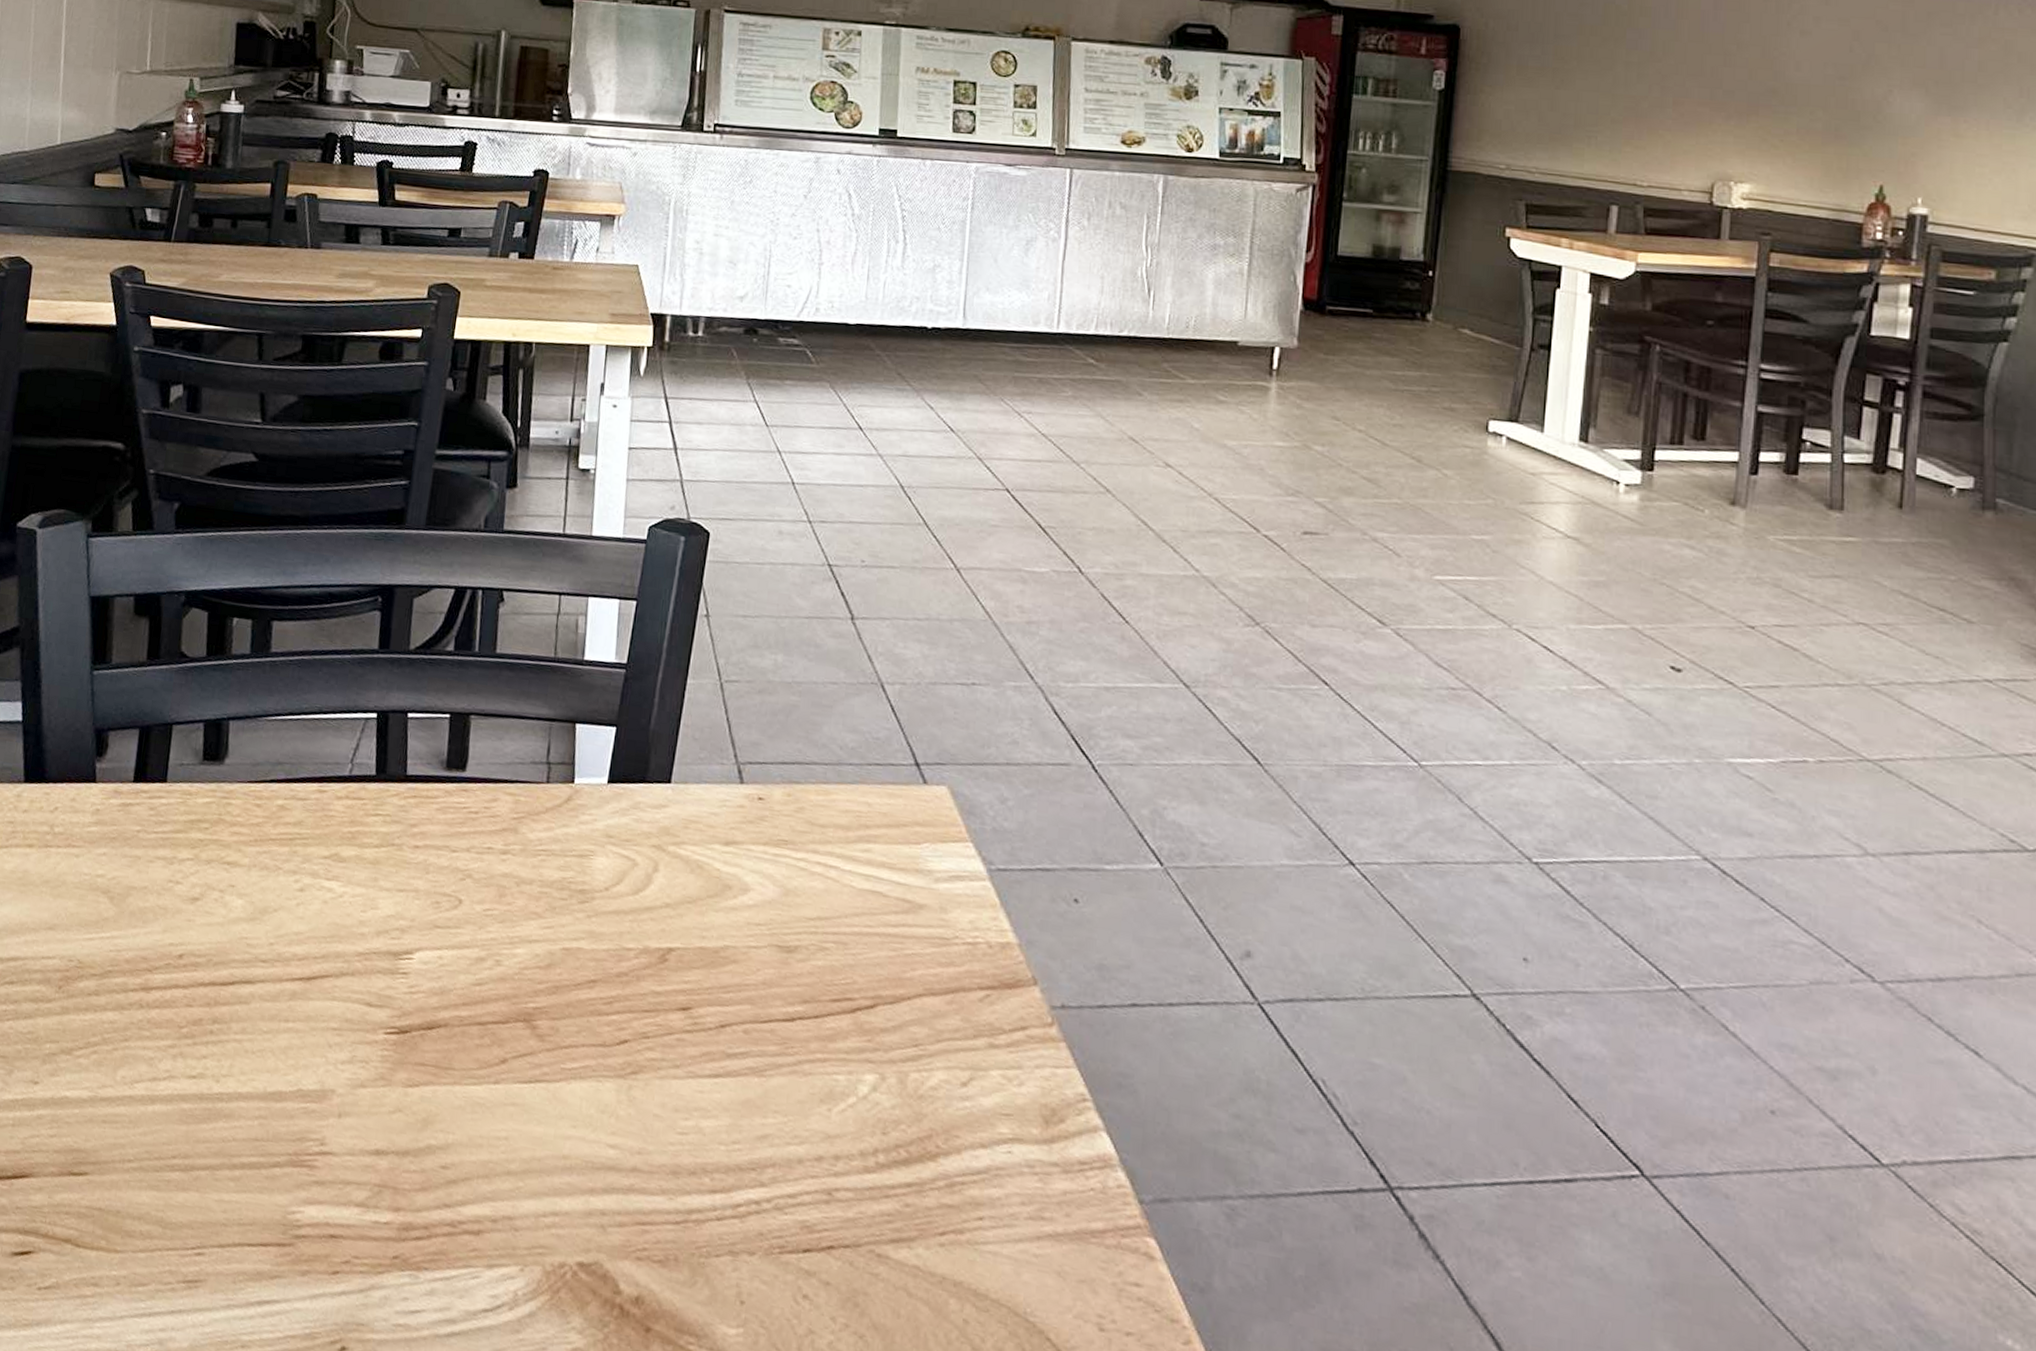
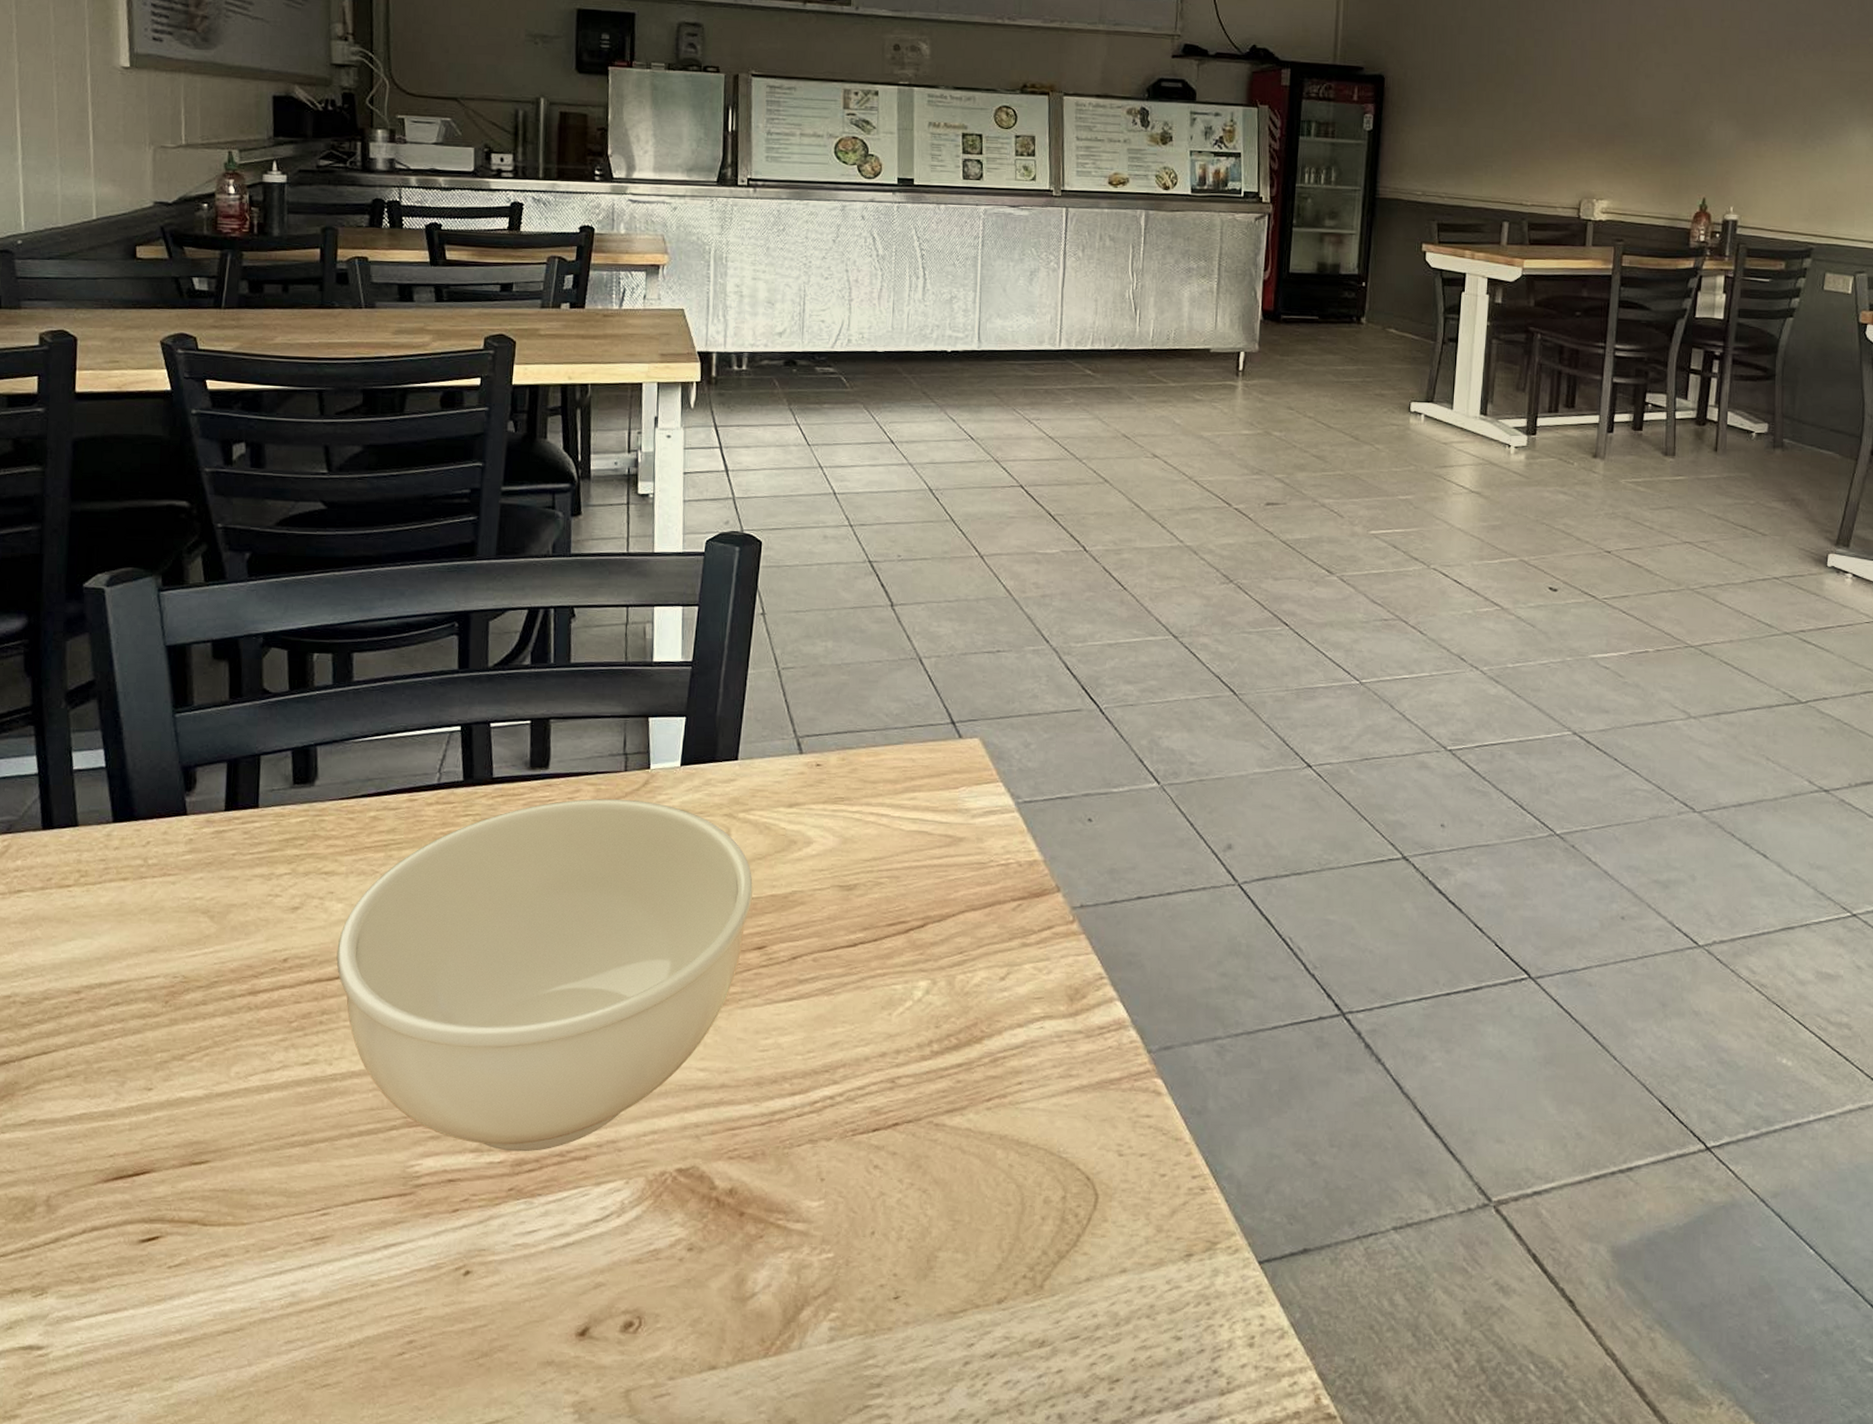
soup bowl: none [232,810,681,1216] -> present [336,798,754,1152]

